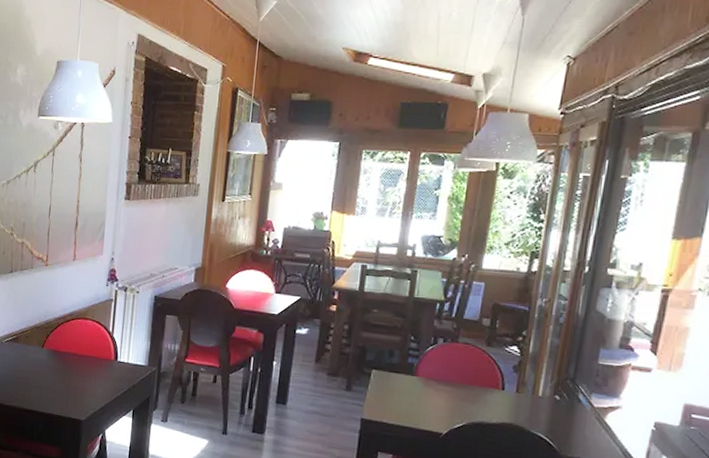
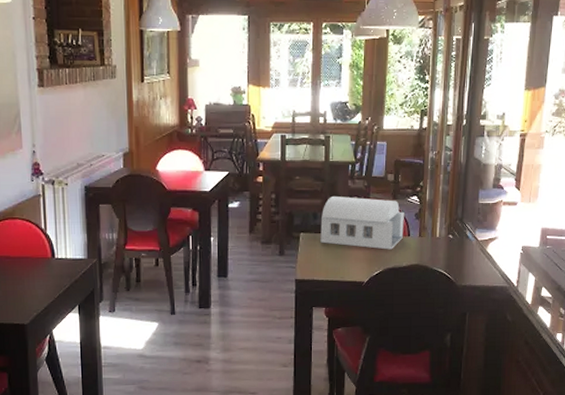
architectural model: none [394,334,500,402] -> present [320,195,404,250]

